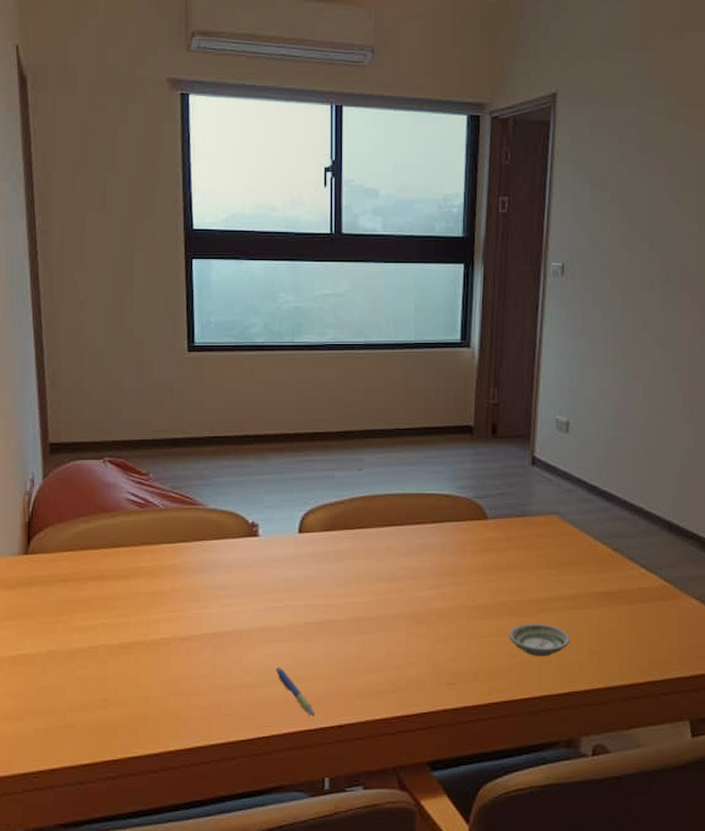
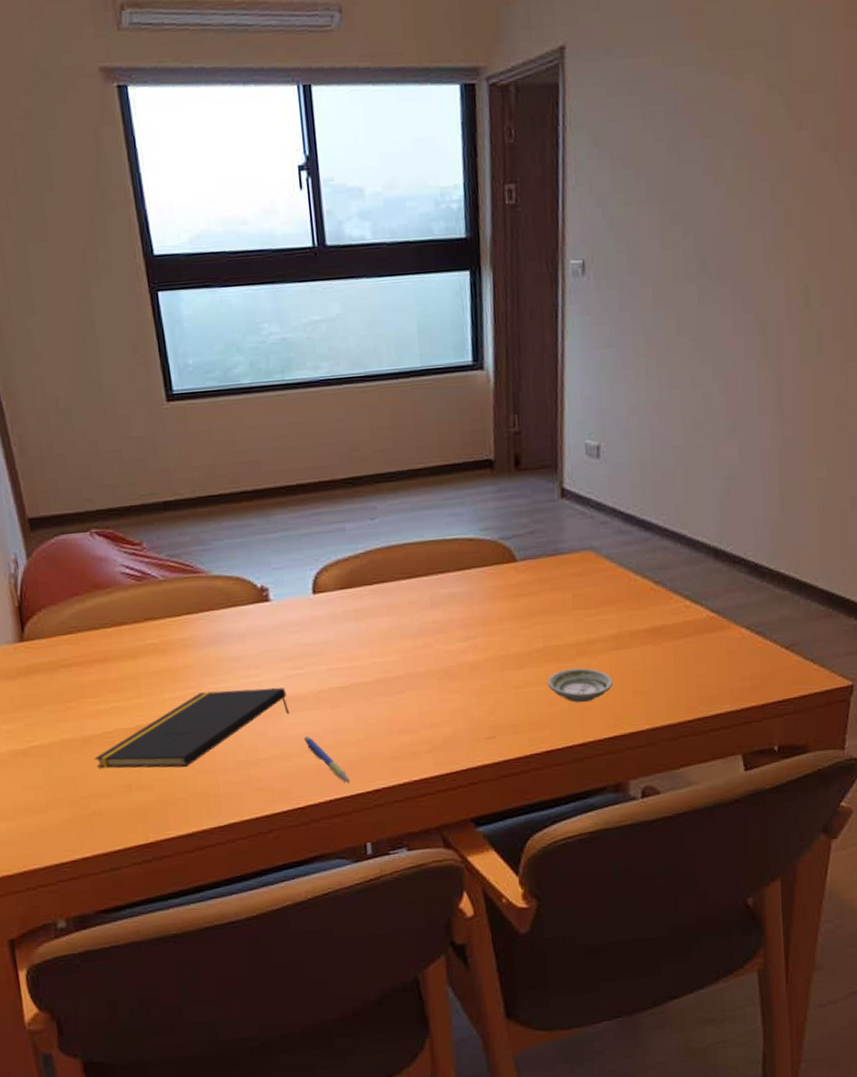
notepad: none [76,616,265,687] -> present [94,688,290,769]

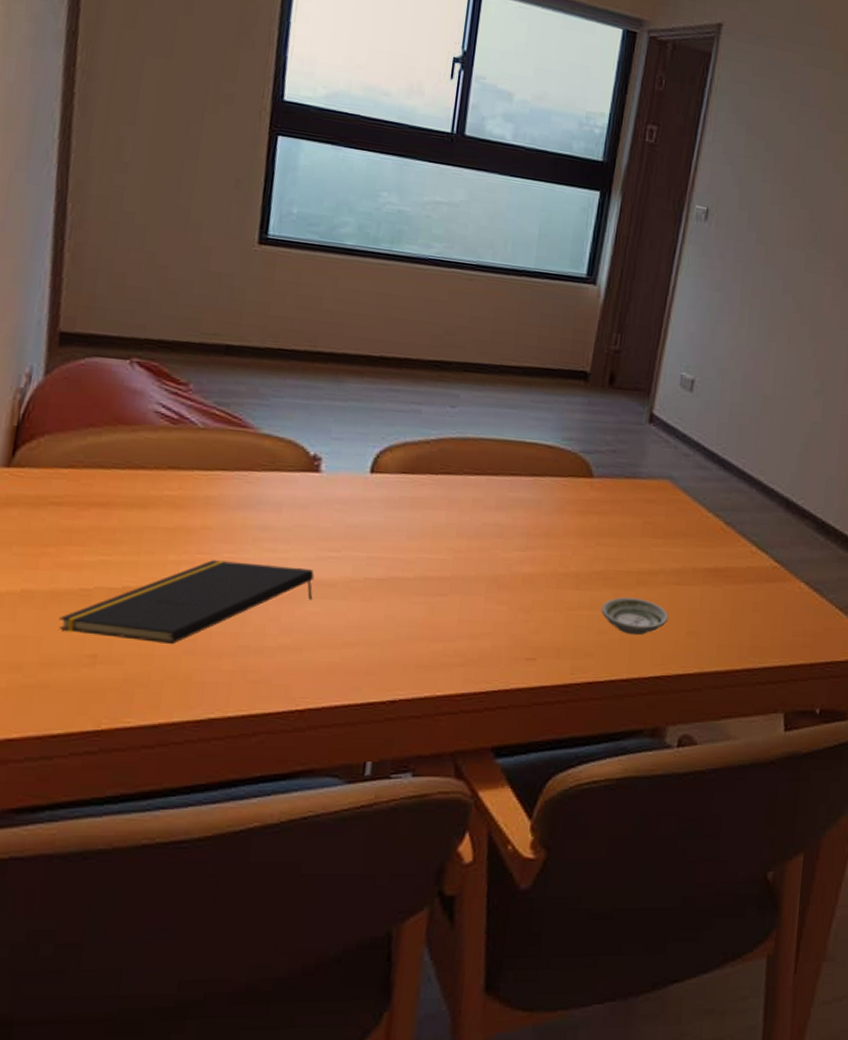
pen: present [304,735,350,783] -> none [321,627,365,689]

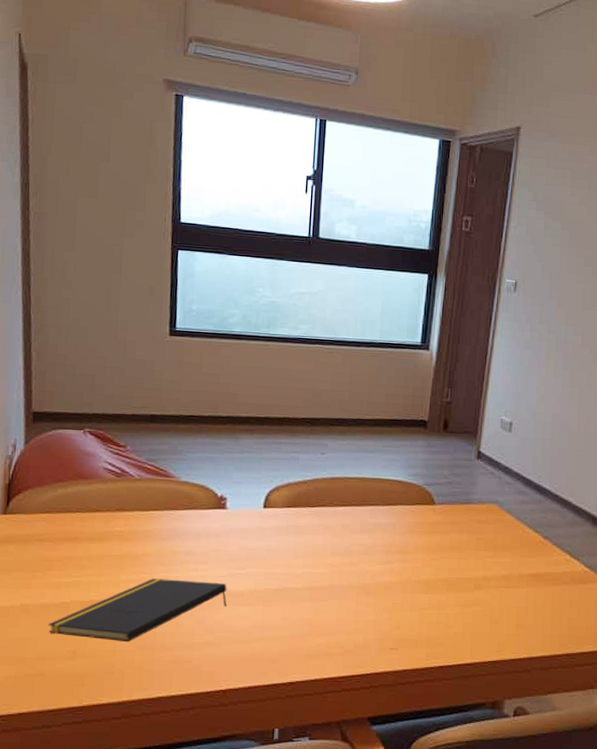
saucer: present [601,597,669,636] -> none [447,599,501,629]

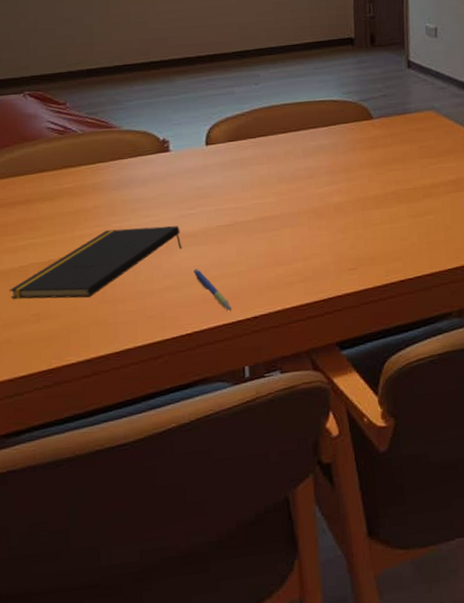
pen: none [235,627,269,674] -> present [193,268,232,311]

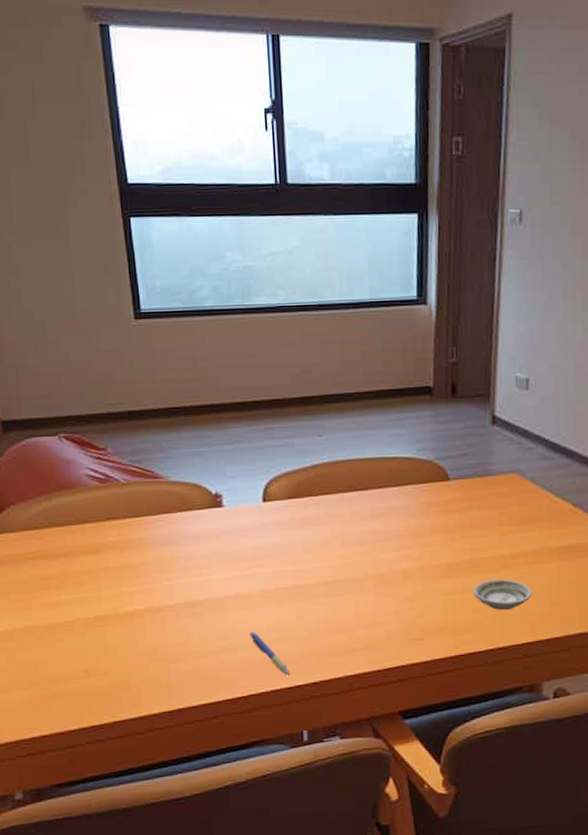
notepad: present [9,226,182,300] -> none [54,586,238,656]
saucer: none [399,208,454,238] -> present [473,579,532,611]

